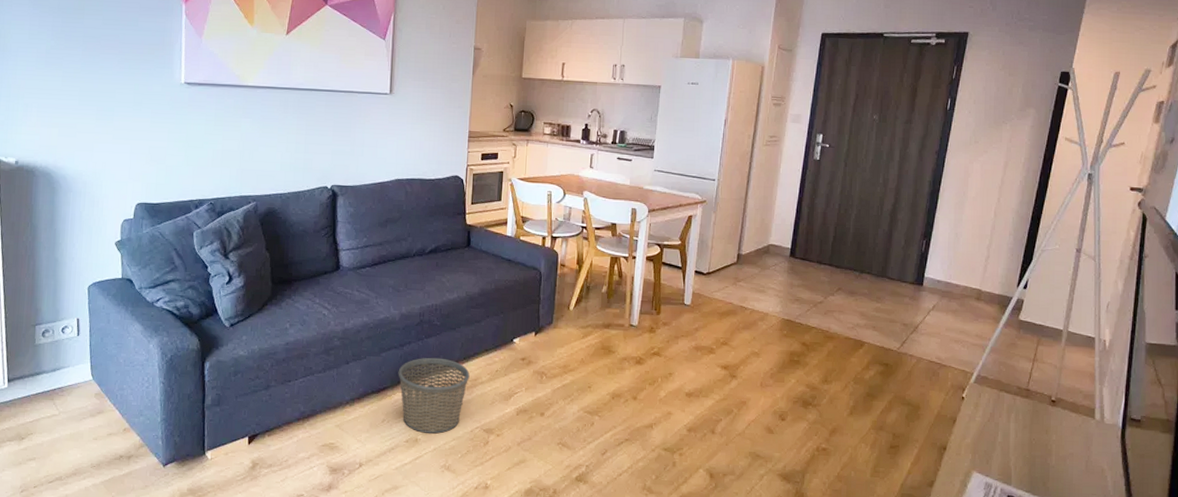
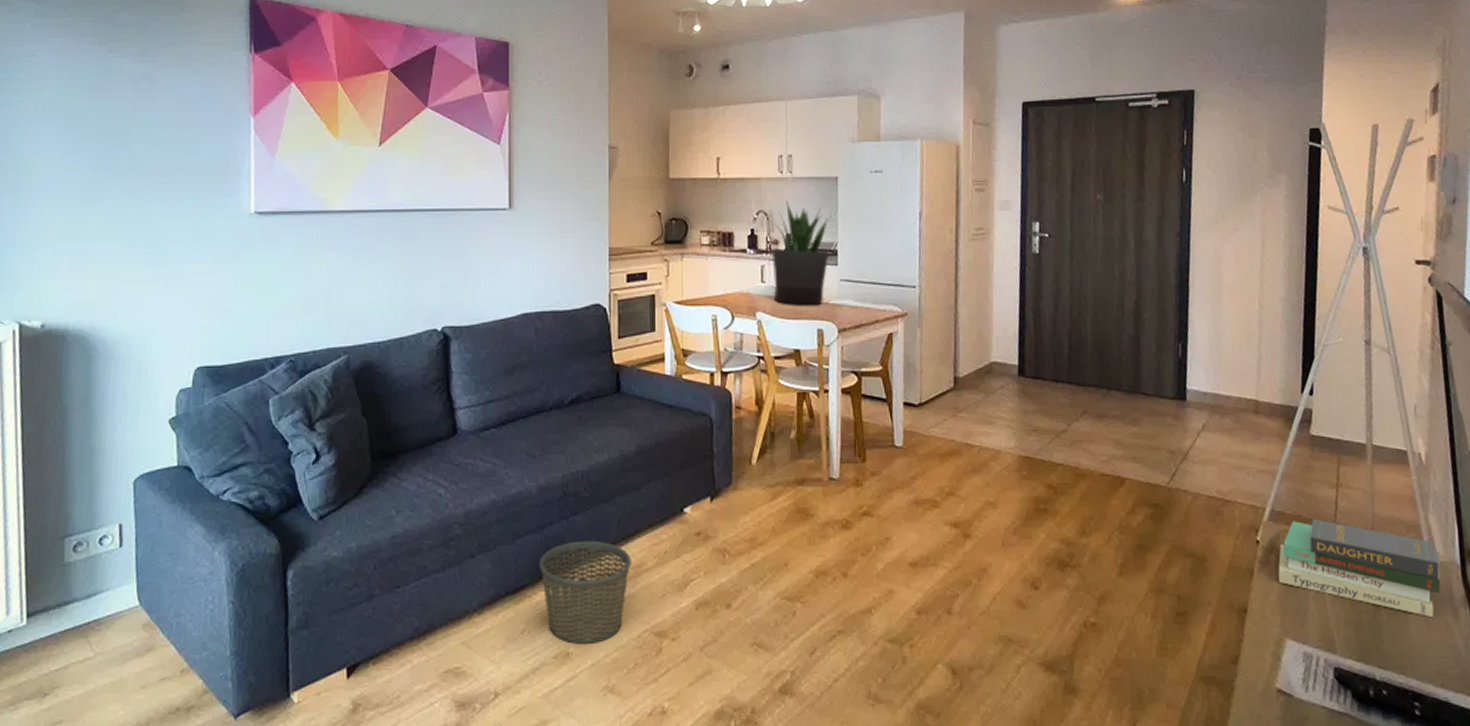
planter: none [599,103,651,191] -> present [772,201,830,308]
books: none [974,384,1106,465] -> present [1277,519,1441,618]

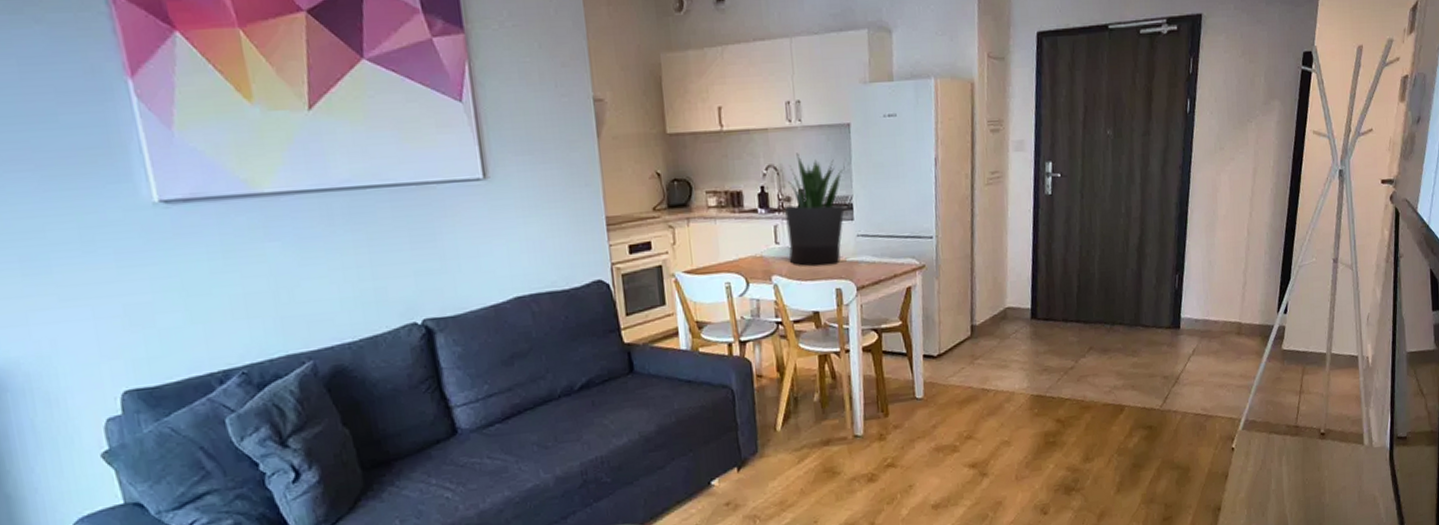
books: present [1277,519,1441,618] -> none [1247,423,1375,495]

